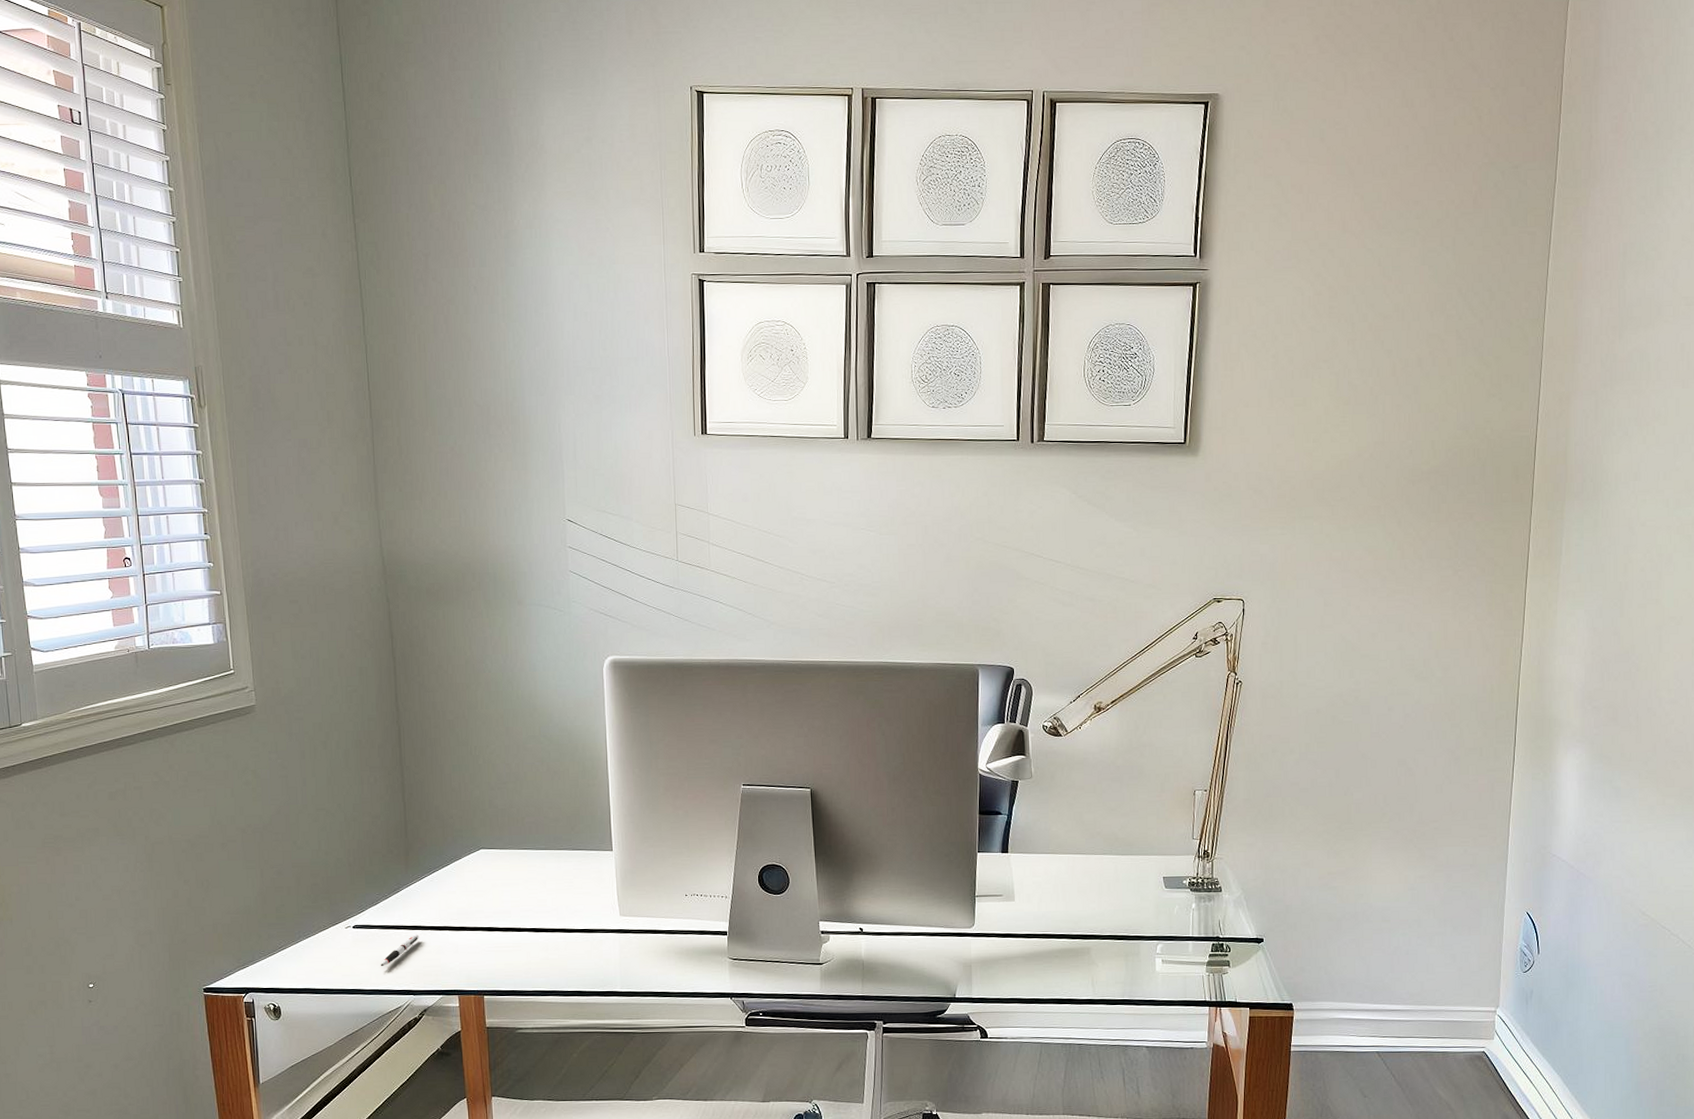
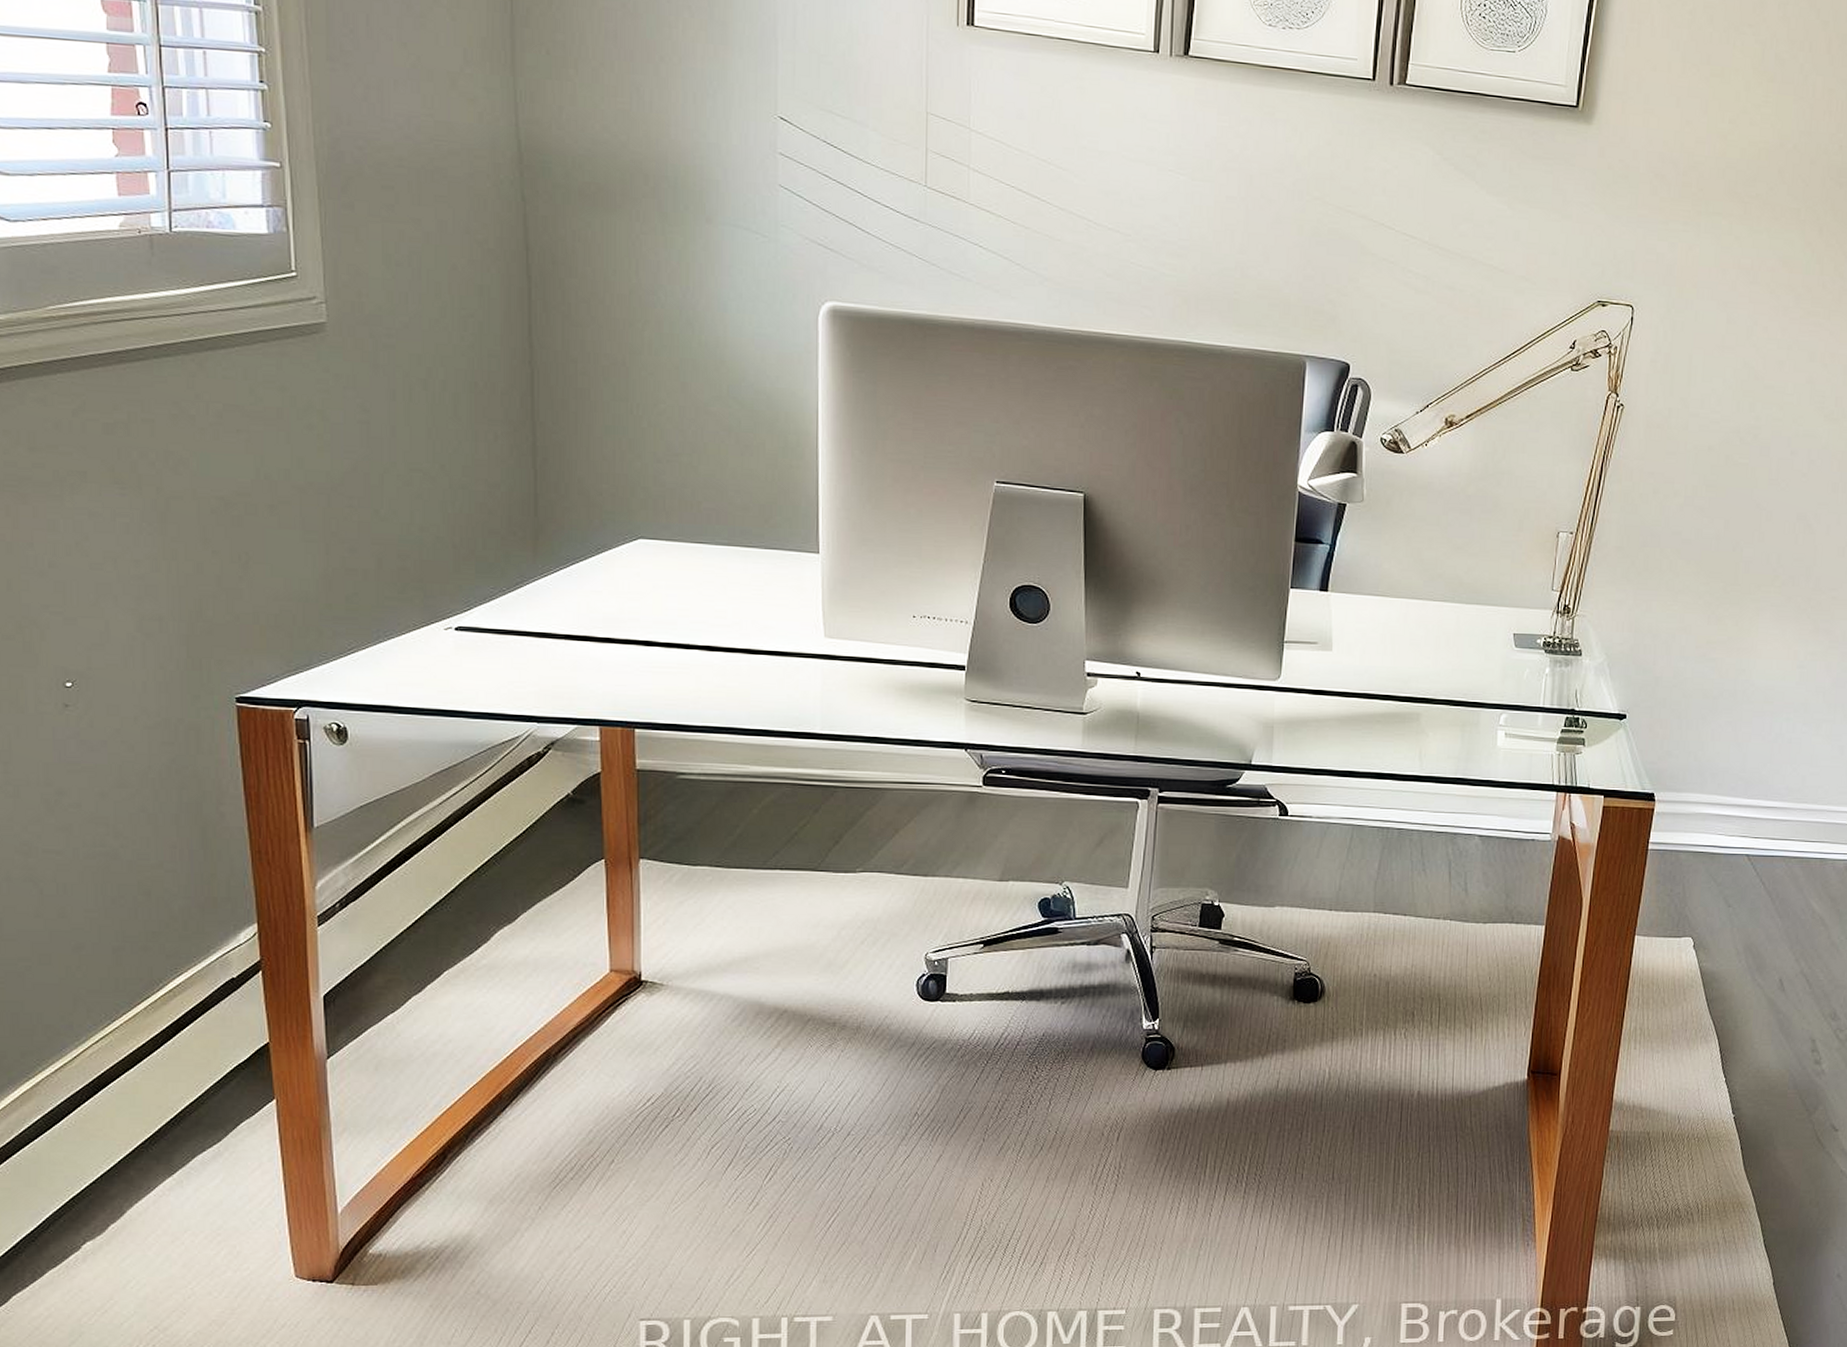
pen: present [380,935,419,967] -> none [491,644,549,684]

